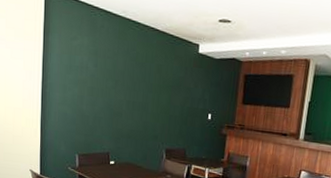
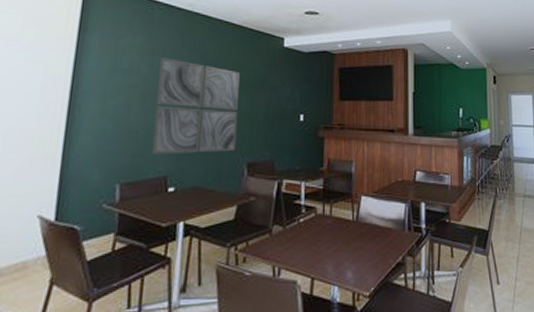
wall art: none [98,58,162,139] -> present [151,58,240,155]

